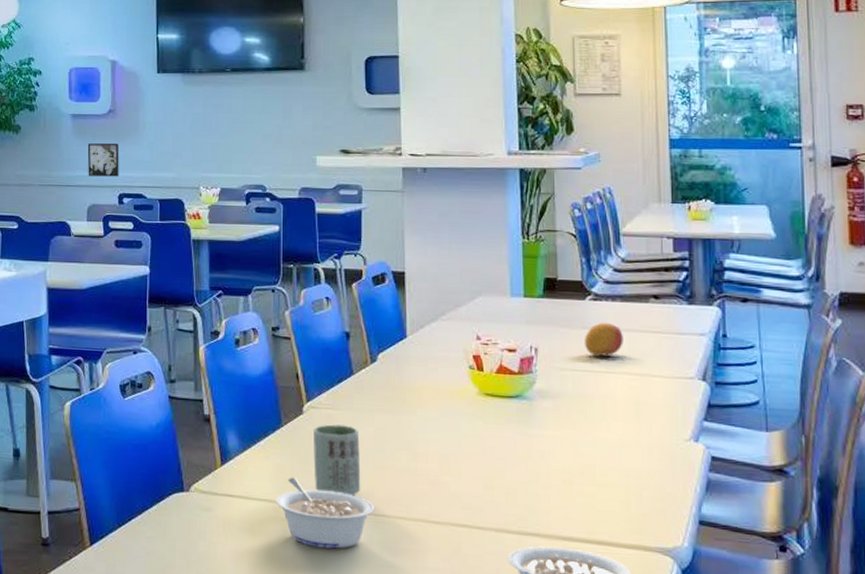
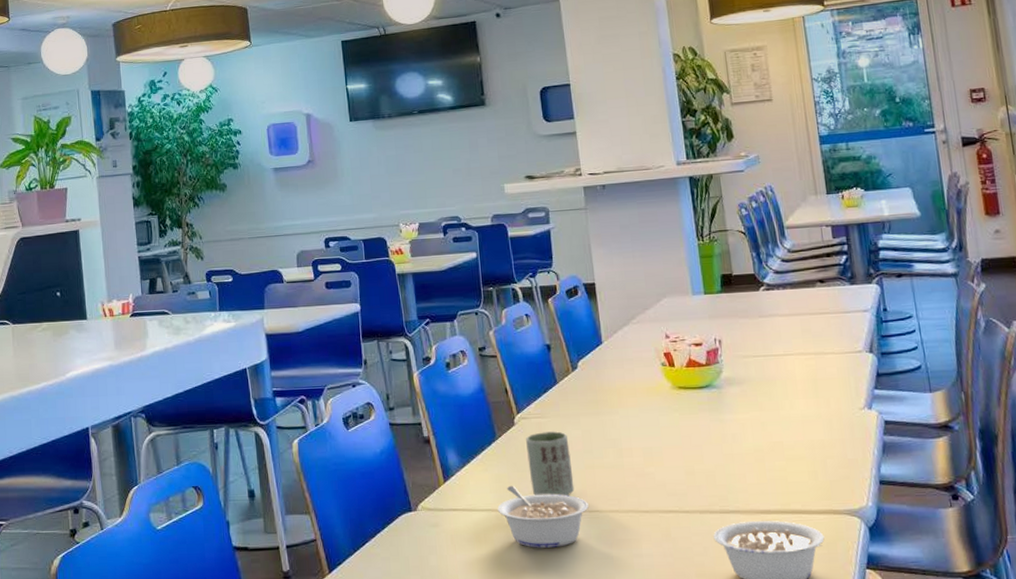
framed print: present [87,143,119,177] -> none [291,191,323,225]
fruit: present [583,322,623,356] -> none [761,309,797,341]

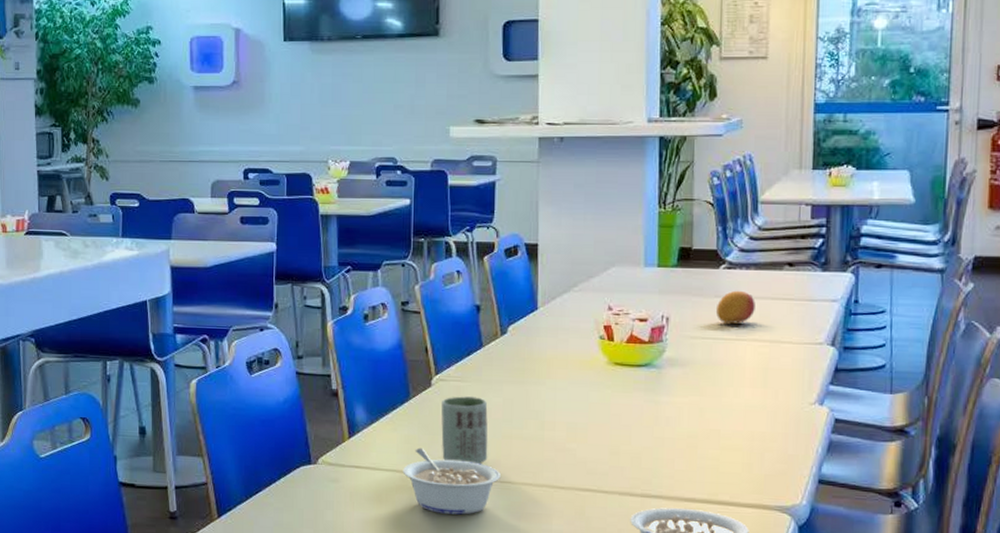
fruit: none [761,309,797,341] -> present [715,290,755,324]

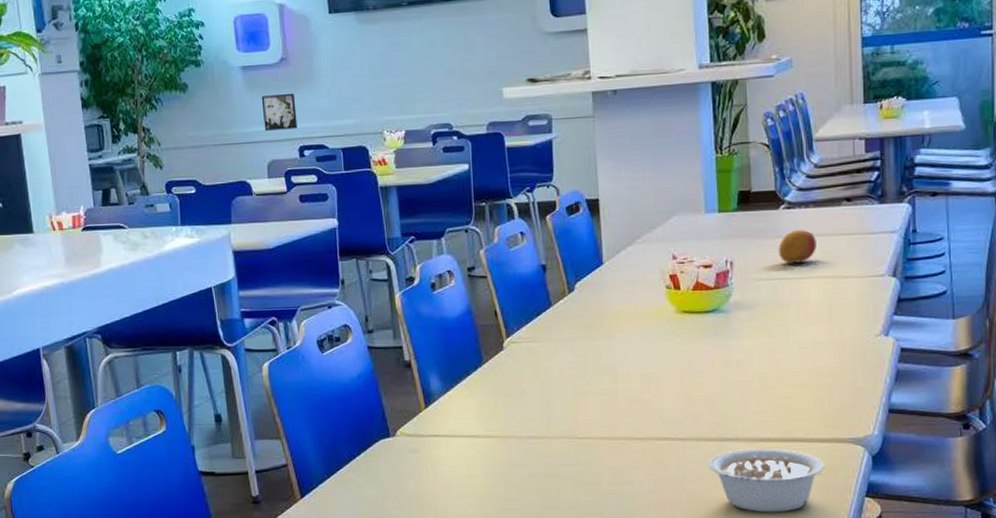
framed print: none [210,116,244,151] -> present [261,93,298,131]
legume: present [402,448,501,515] -> none [481,411,578,475]
cup: present [441,396,488,465] -> none [515,356,565,423]

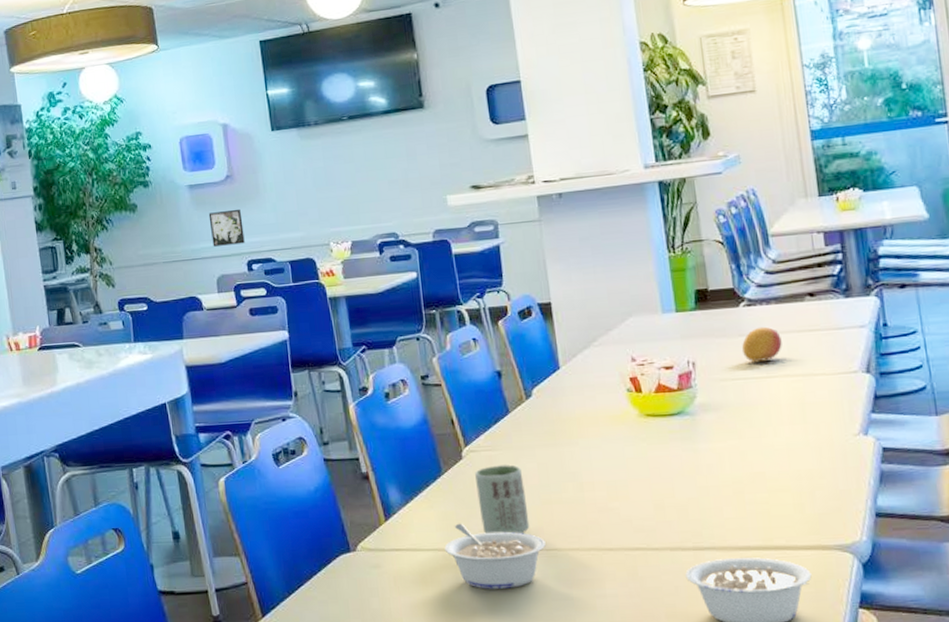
legume: none [481,411,578,475] -> present [444,523,546,589]
cup: none [515,356,565,423] -> present [475,464,530,535]

